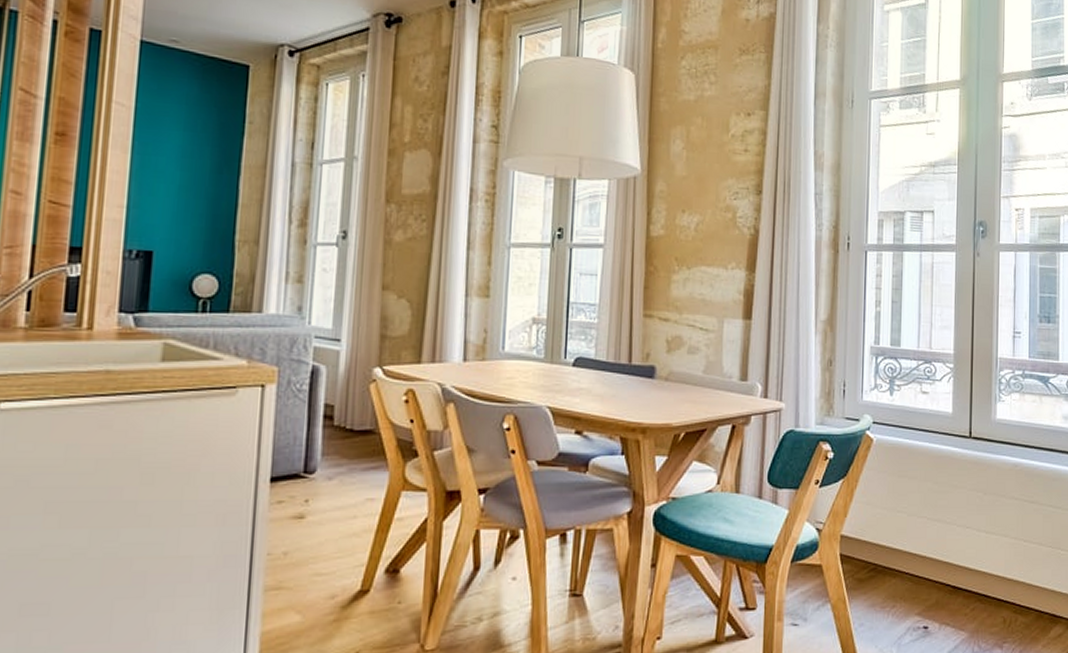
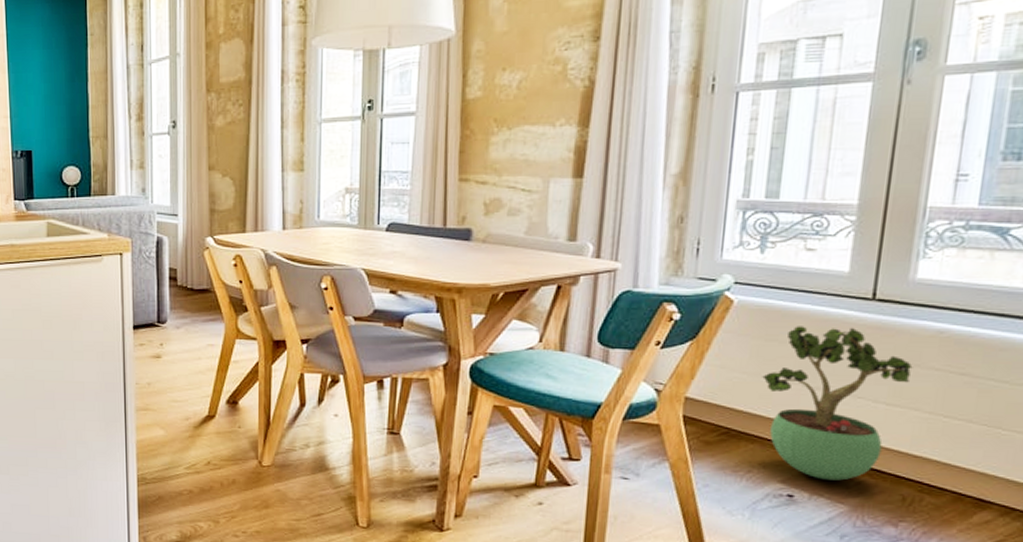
potted plant: none [898,462,1001,609] -> present [762,326,913,481]

